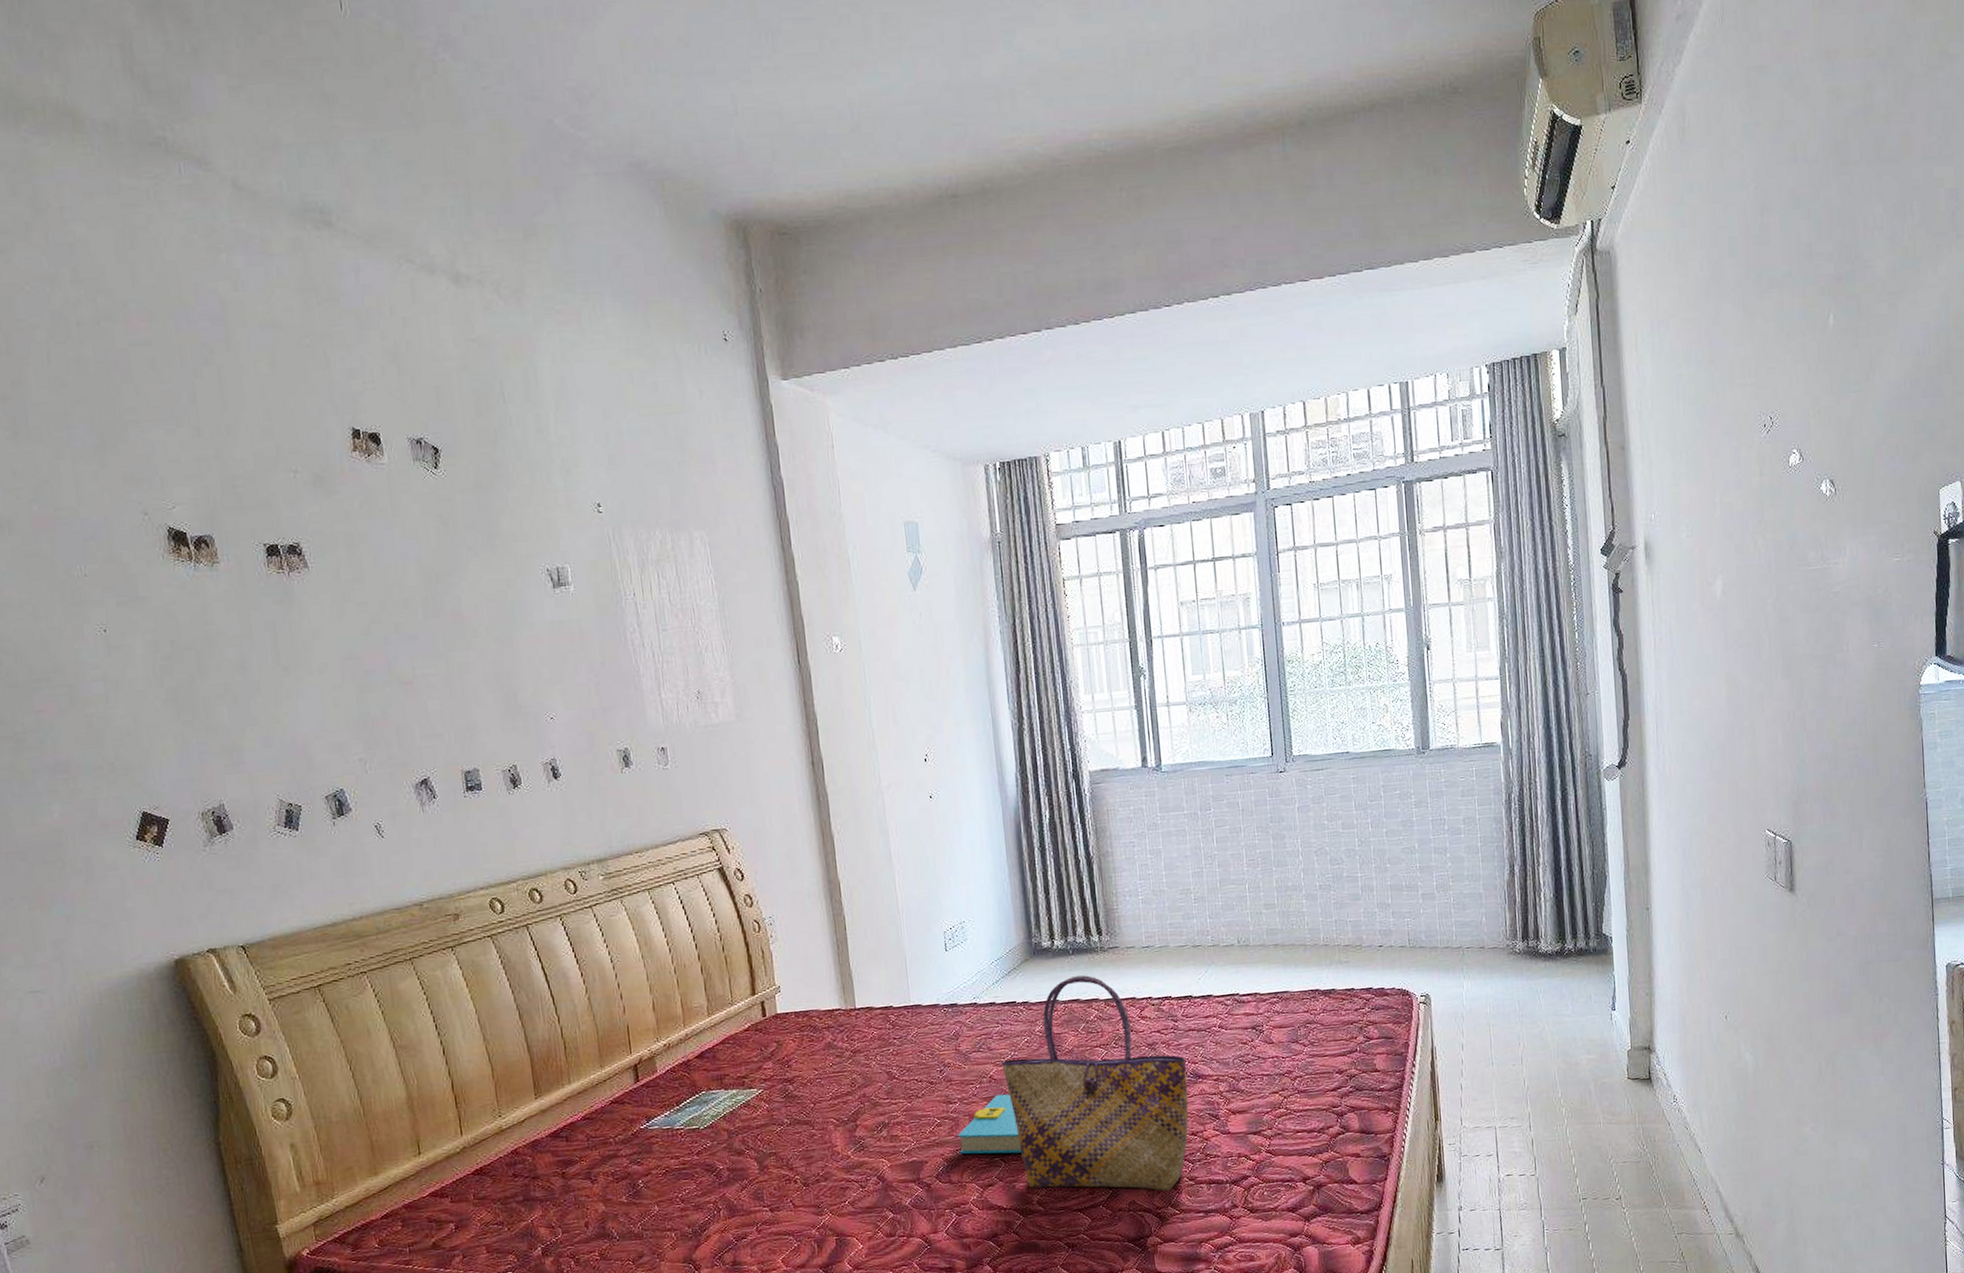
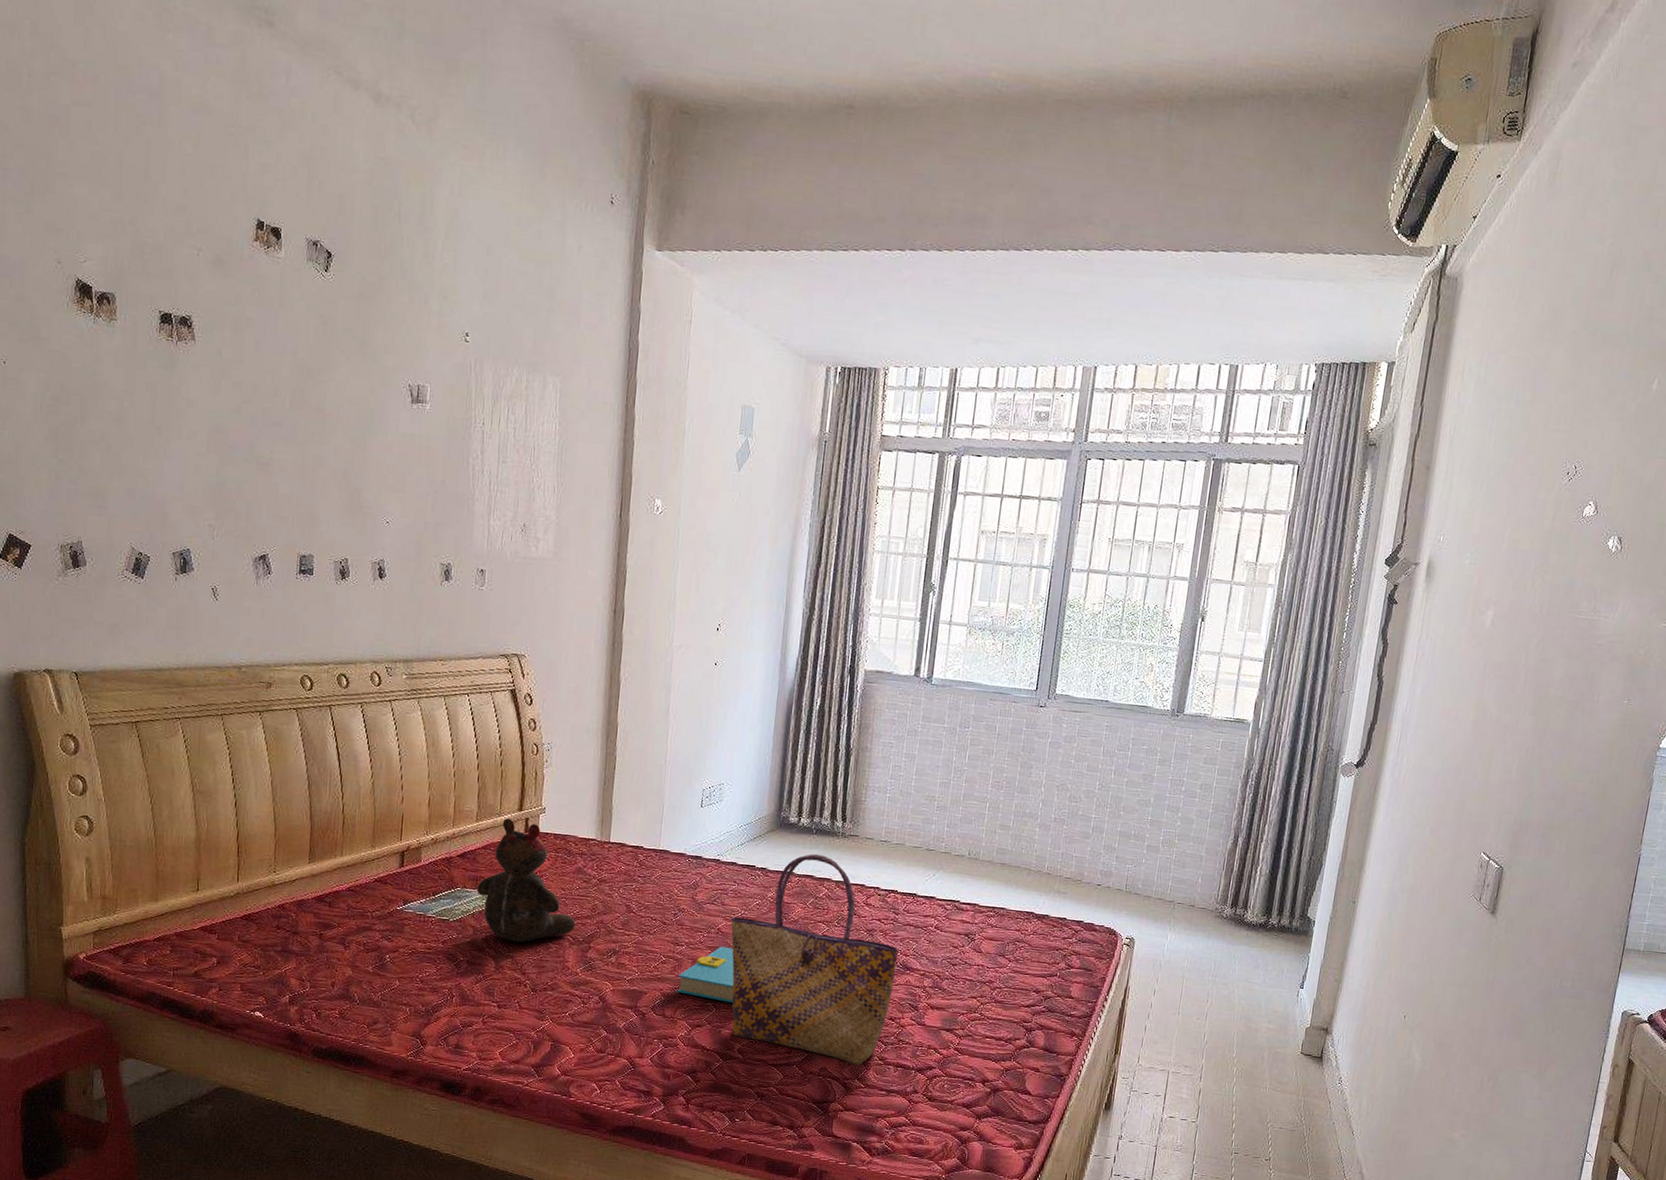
teddy bear: none [722,1005,837,1137] -> present [477,818,576,943]

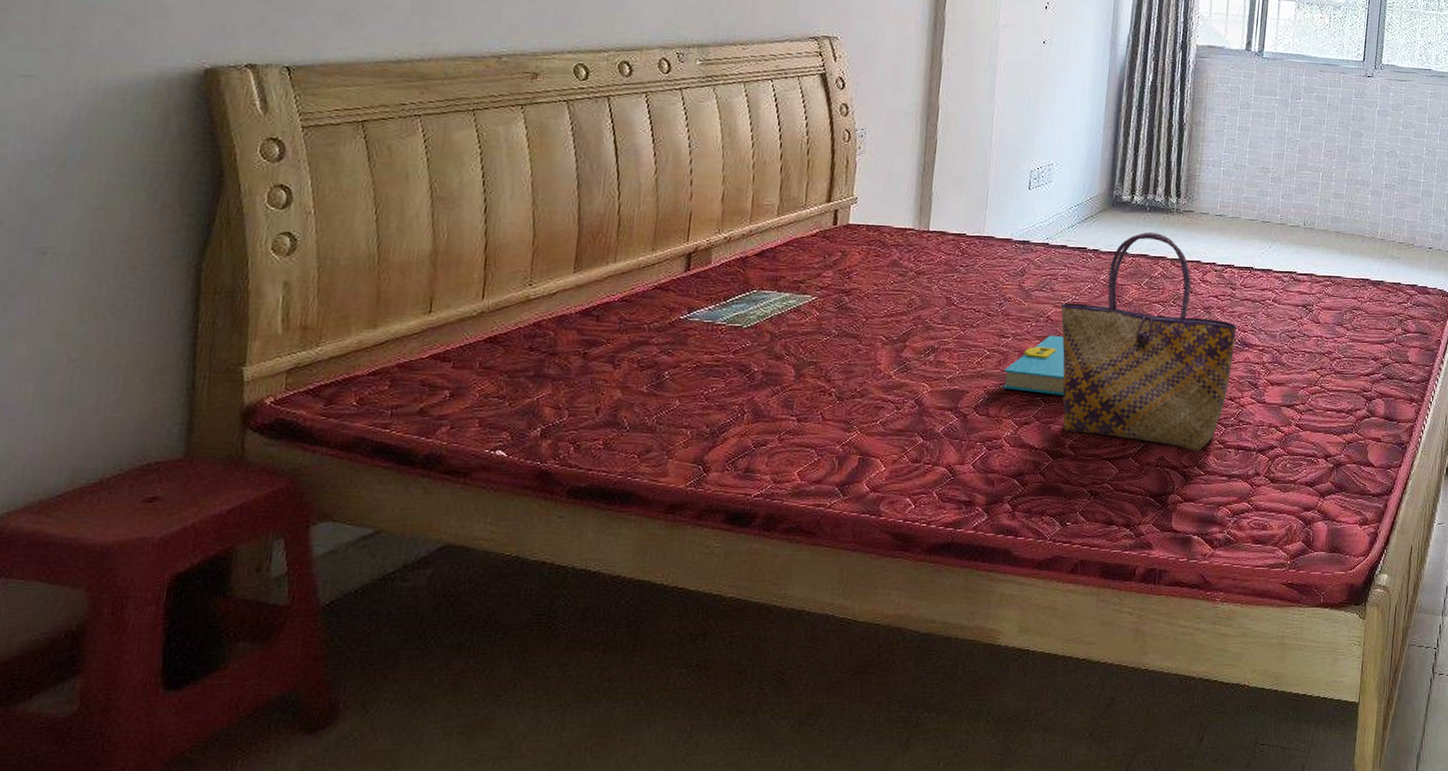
teddy bear: present [477,818,576,943] -> none [776,211,890,346]

